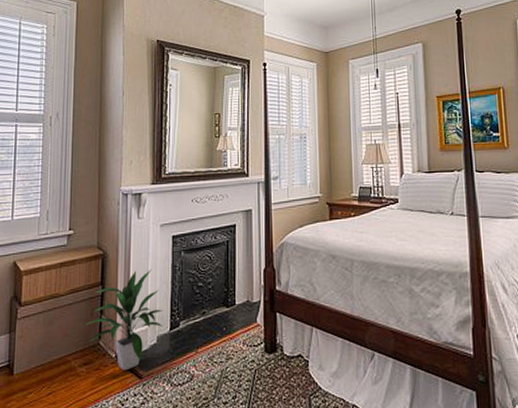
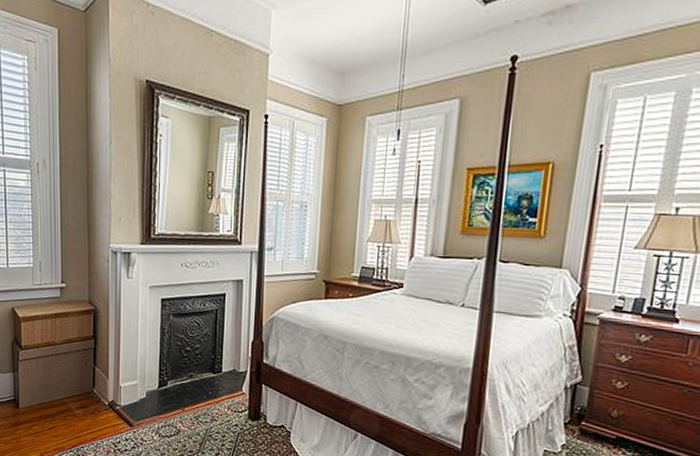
indoor plant: present [85,269,163,371] -> none [80,329,152,418]

